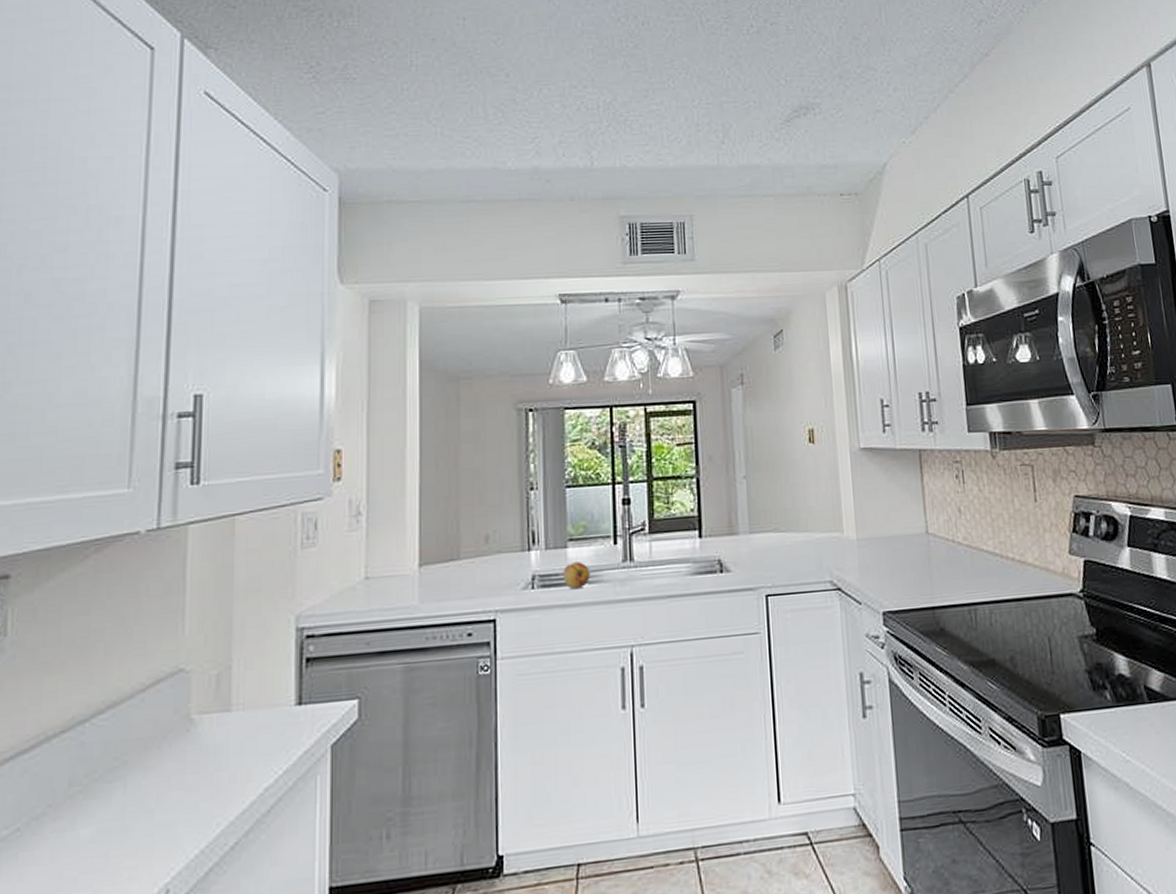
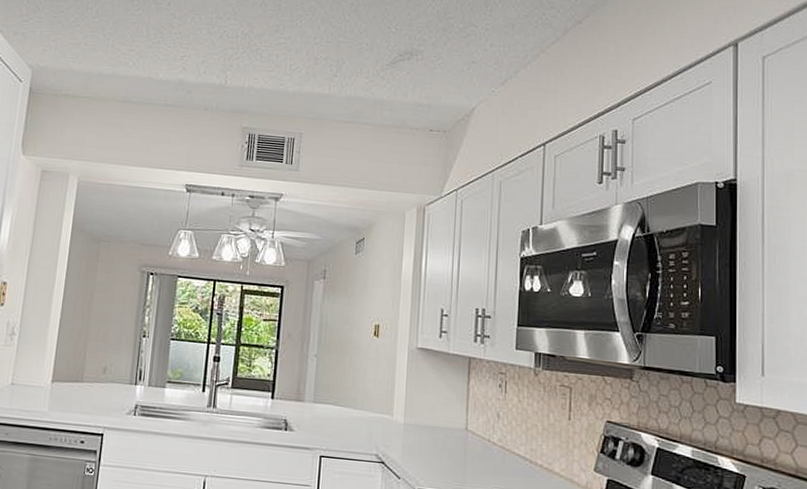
fruit: present [562,562,591,590] -> none [159,400,181,423]

